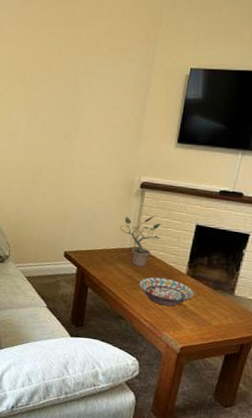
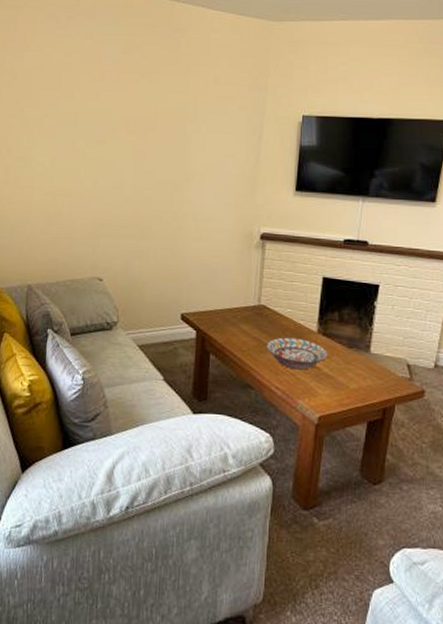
potted plant: present [120,214,161,266] -> none [241,268,286,326]

